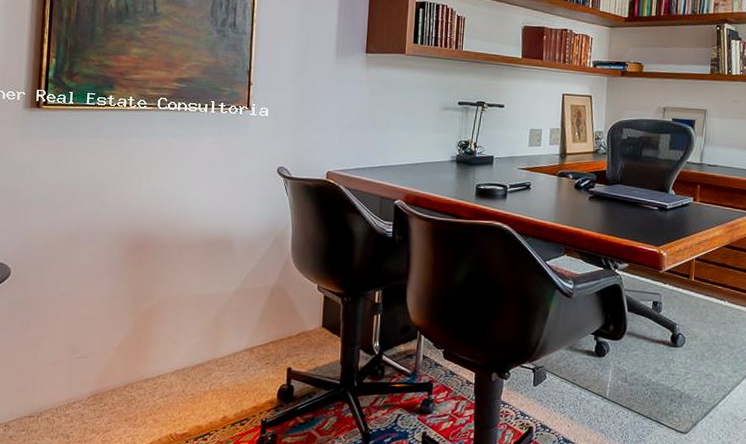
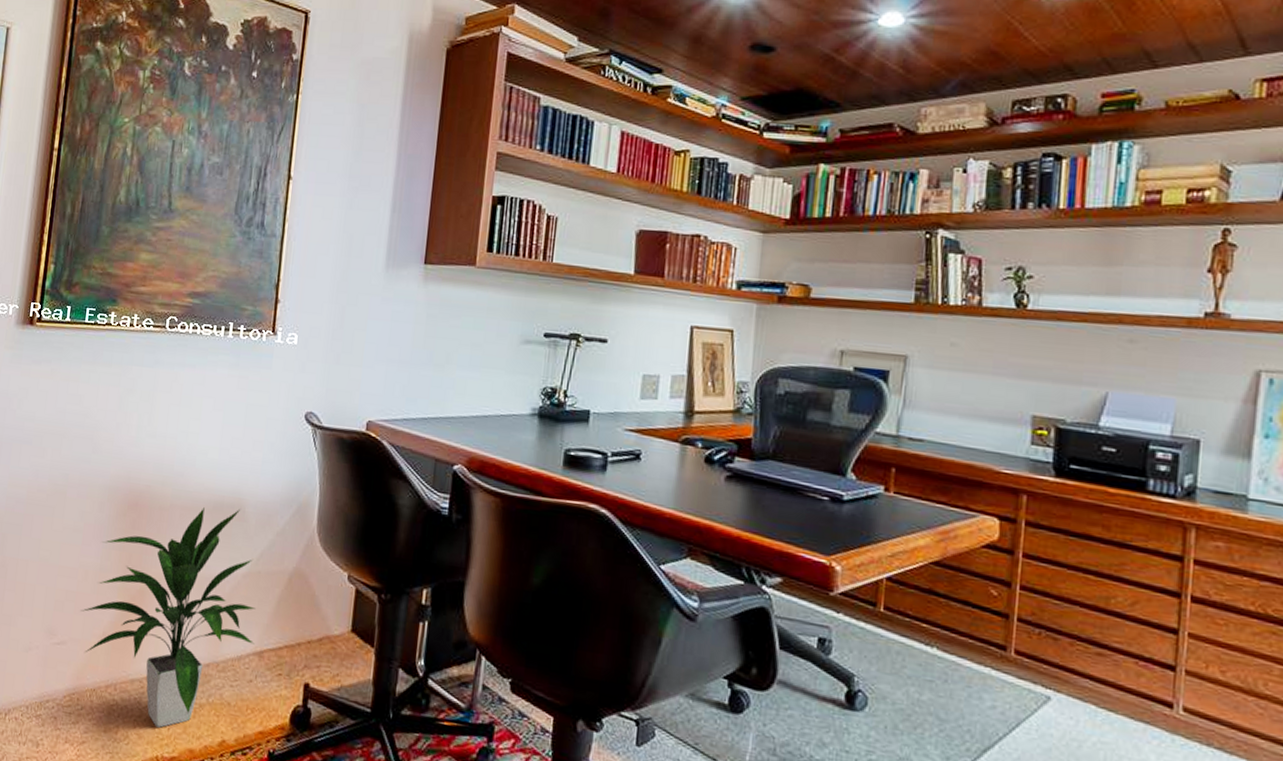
indoor plant: none [98,243,246,413] -> present [80,508,256,728]

